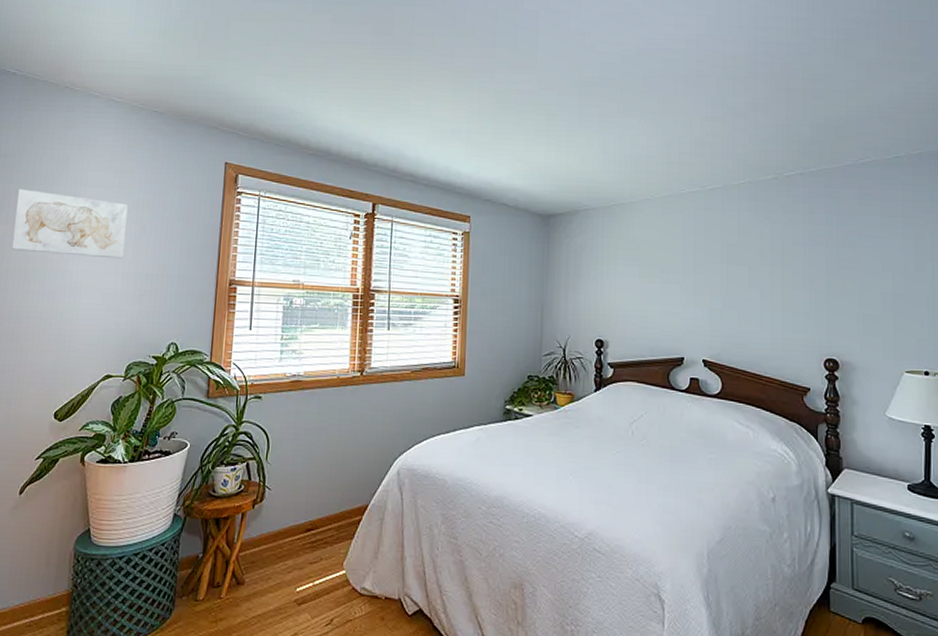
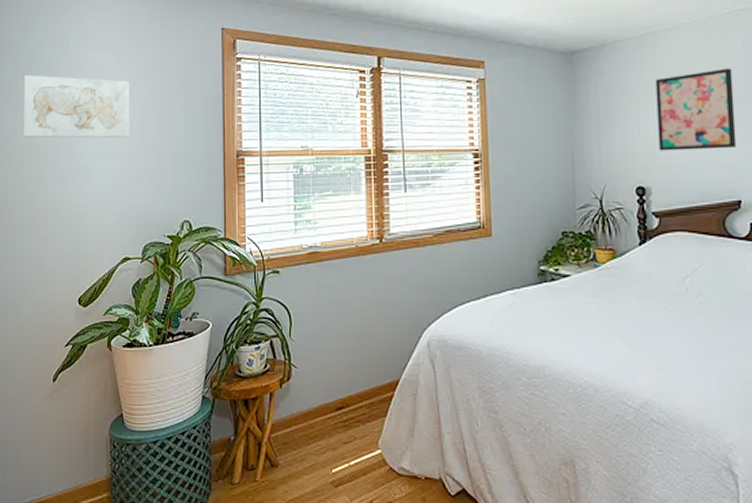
wall art: none [618,241,684,312] -> present [655,68,737,151]

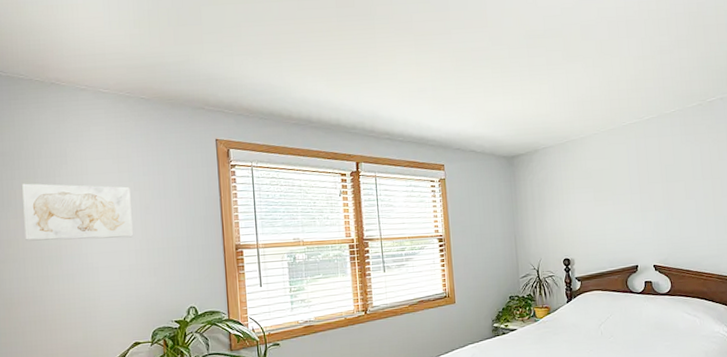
wall art: present [655,68,737,151] -> none [575,167,634,231]

